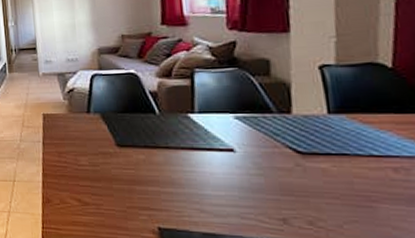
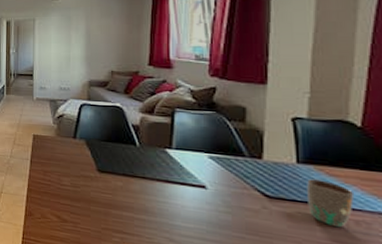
mug: none [340,129,391,178] -> present [307,179,354,228]

